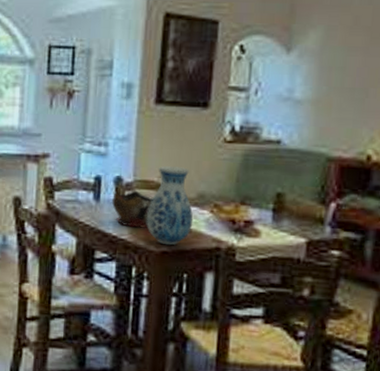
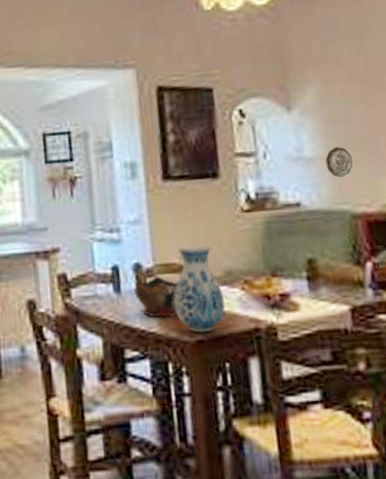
decorative plate: none [313,91,339,122] -> present [325,146,353,178]

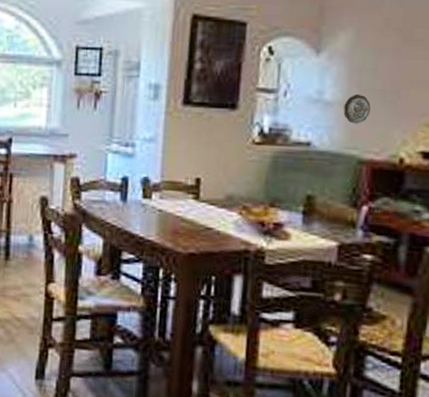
decorative bowl: present [133,276,178,318] -> none [138,190,181,230]
vase: present [174,244,225,333] -> none [174,167,221,248]

